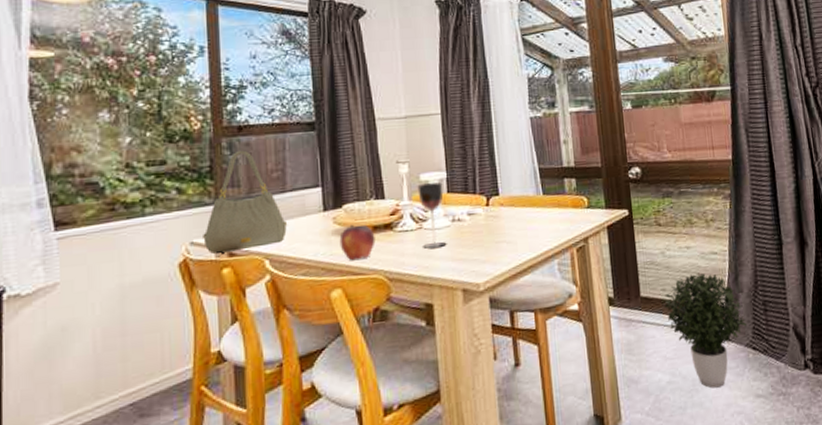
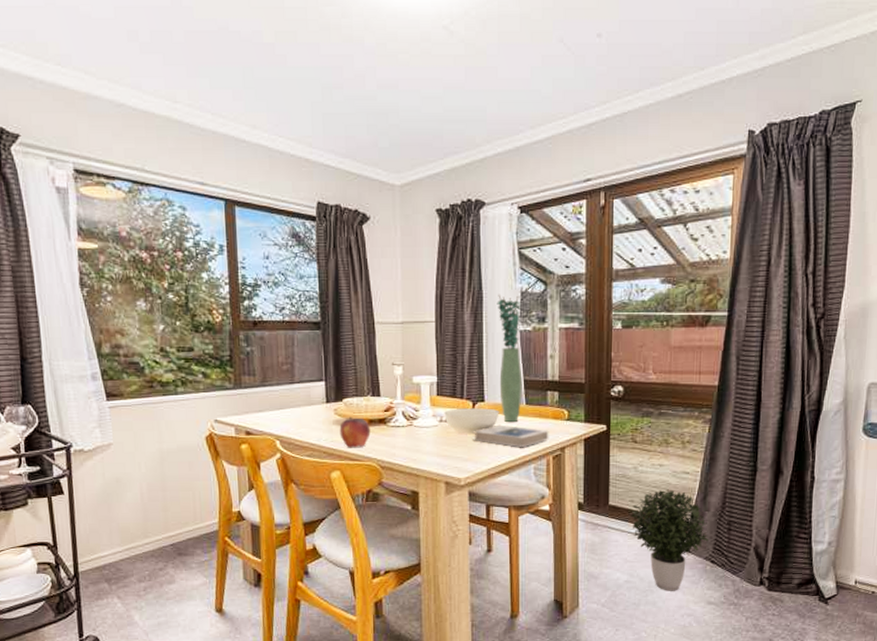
handbag: present [201,150,288,254] -> none [224,343,296,431]
wineglass: present [417,182,447,249] -> none [410,386,434,445]
bowl: none [456,202,516,234] -> present [444,408,499,435]
hardback book: none [488,218,571,243] -> present [472,424,549,448]
vase: none [504,81,539,215] -> present [497,294,523,422]

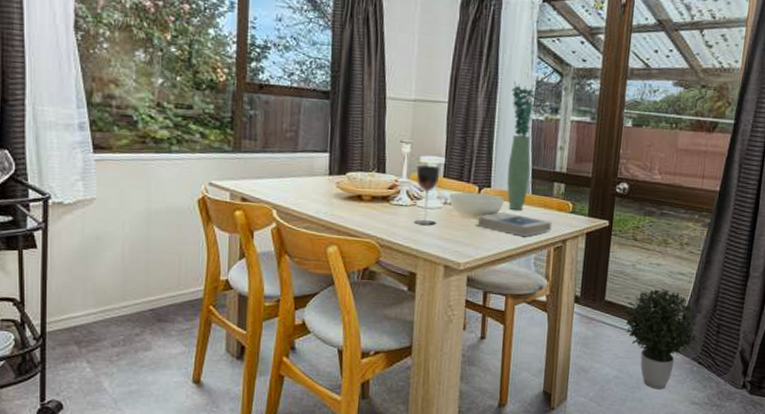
fruit: present [339,416,371,448] -> none [340,191,373,224]
wineglass: none [410,386,434,445] -> present [414,165,440,226]

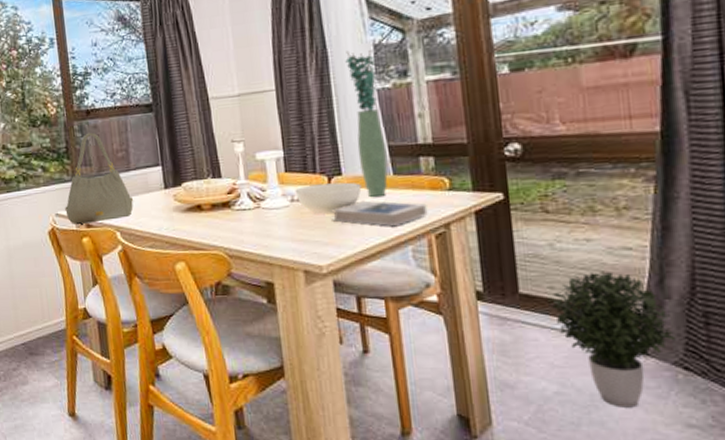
handbag: none [219,107,296,197] -> present [64,132,134,224]
wineglass: present [414,165,440,226] -> none [253,161,286,229]

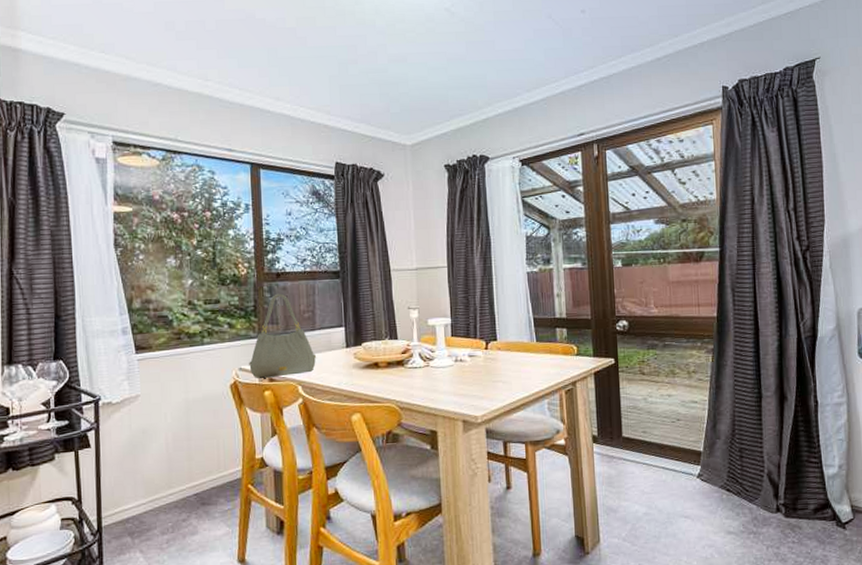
bowl: present [295,182,362,215] -> none [459,346,512,374]
hardback book: present [331,200,428,227] -> none [487,362,561,384]
vase: present [345,50,388,197] -> none [504,239,533,359]
potted plant: present [552,272,676,408] -> none [644,419,723,522]

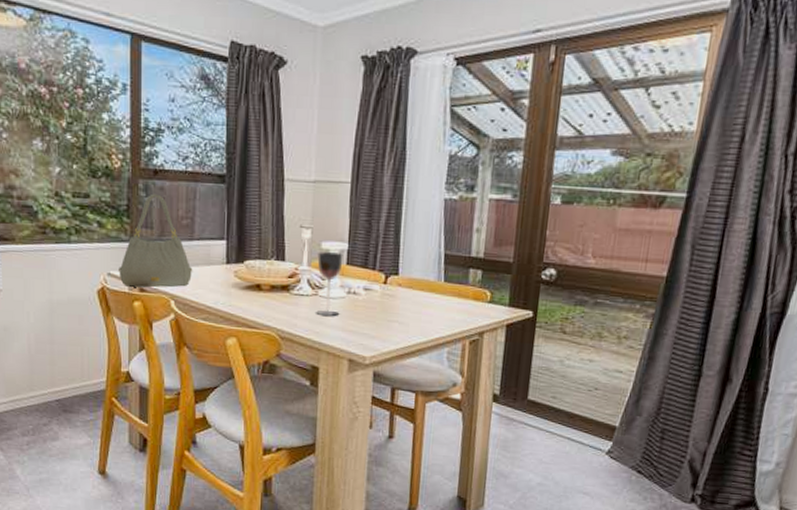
wineglass: none [425,327,450,385] -> present [316,252,343,317]

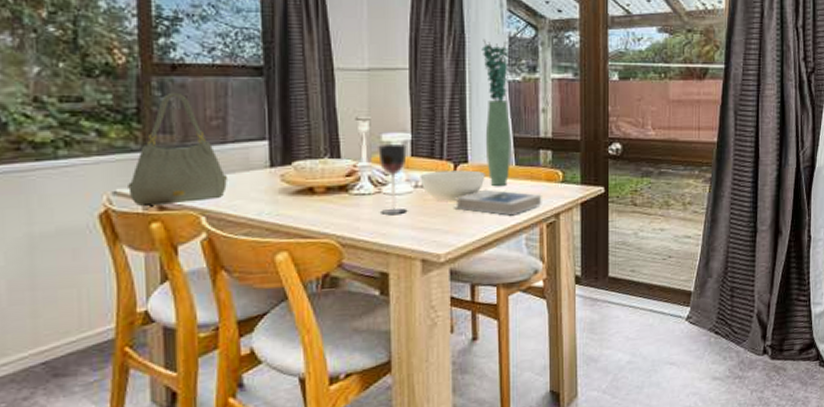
bowl: none [353,280,414,311] -> present [420,170,485,203]
hardback book: none [382,301,468,329] -> present [454,189,542,216]
vase: none [416,156,448,300] -> present [481,39,512,186]

